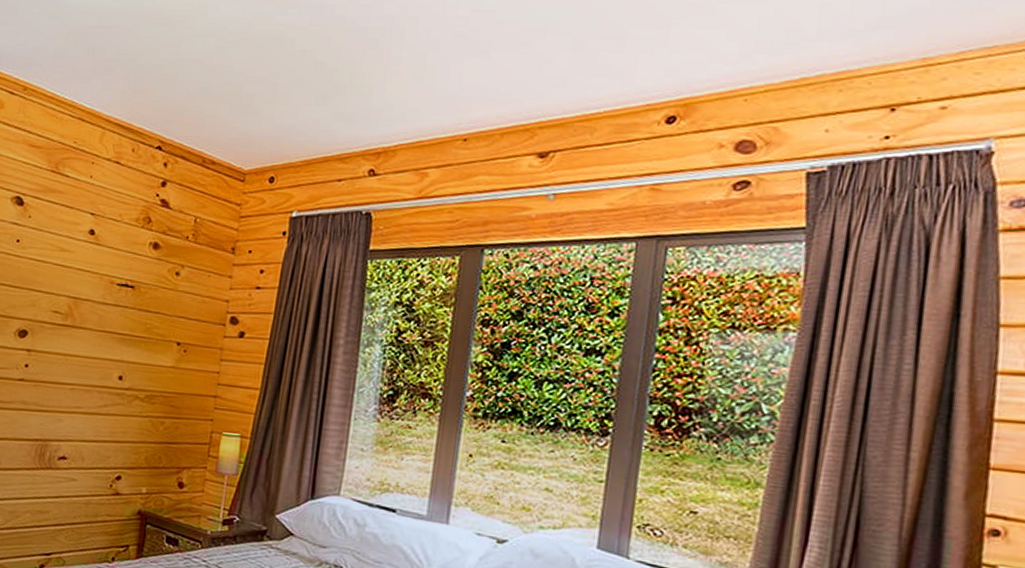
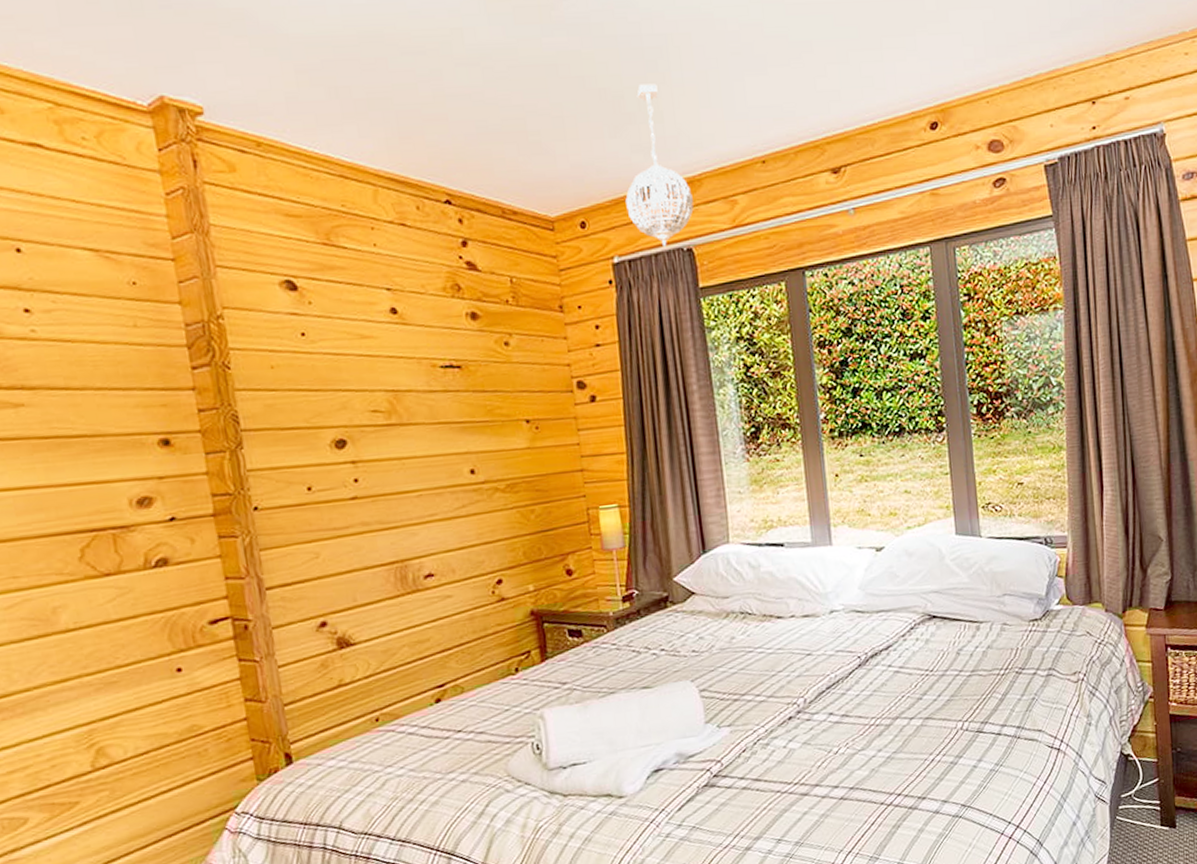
pendant light: none [316,60,384,208] -> present [625,84,694,247]

